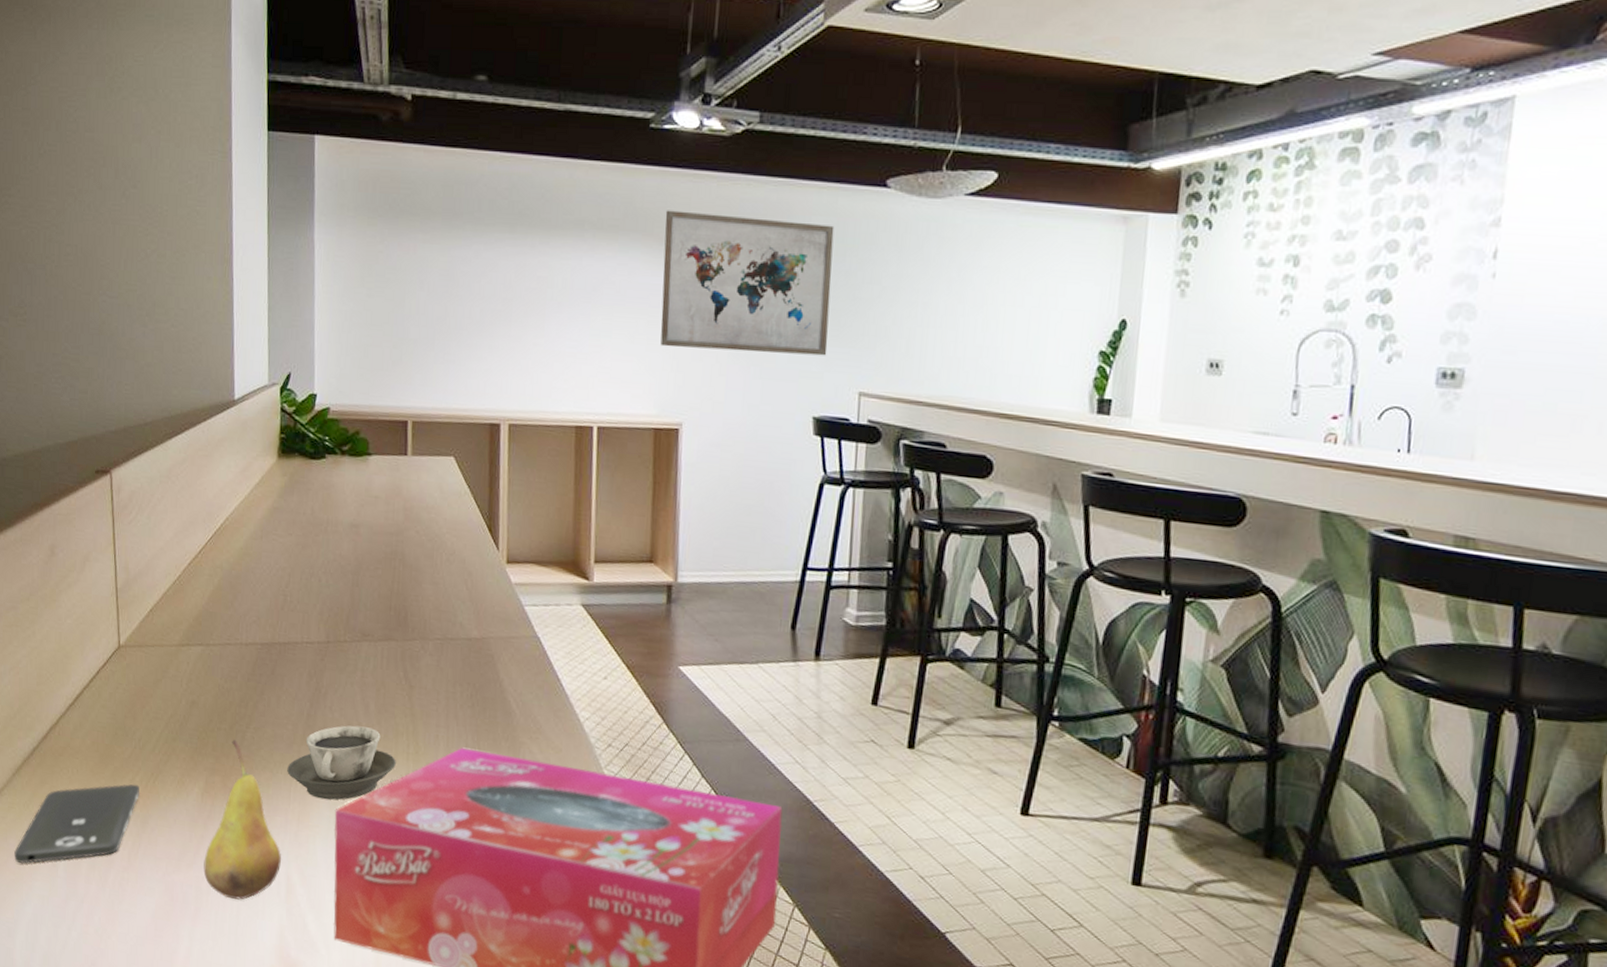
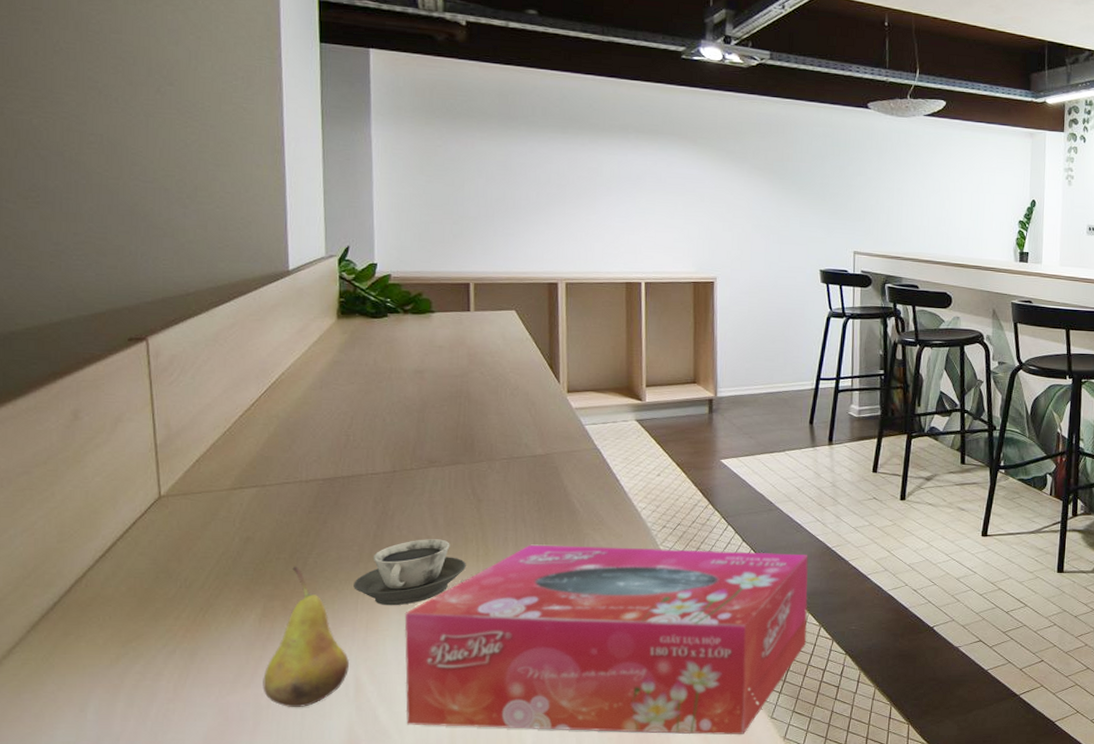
smartphone: present [14,784,139,864] -> none [30,621,186,715]
wall art: present [660,210,835,356] -> none [696,119,831,226]

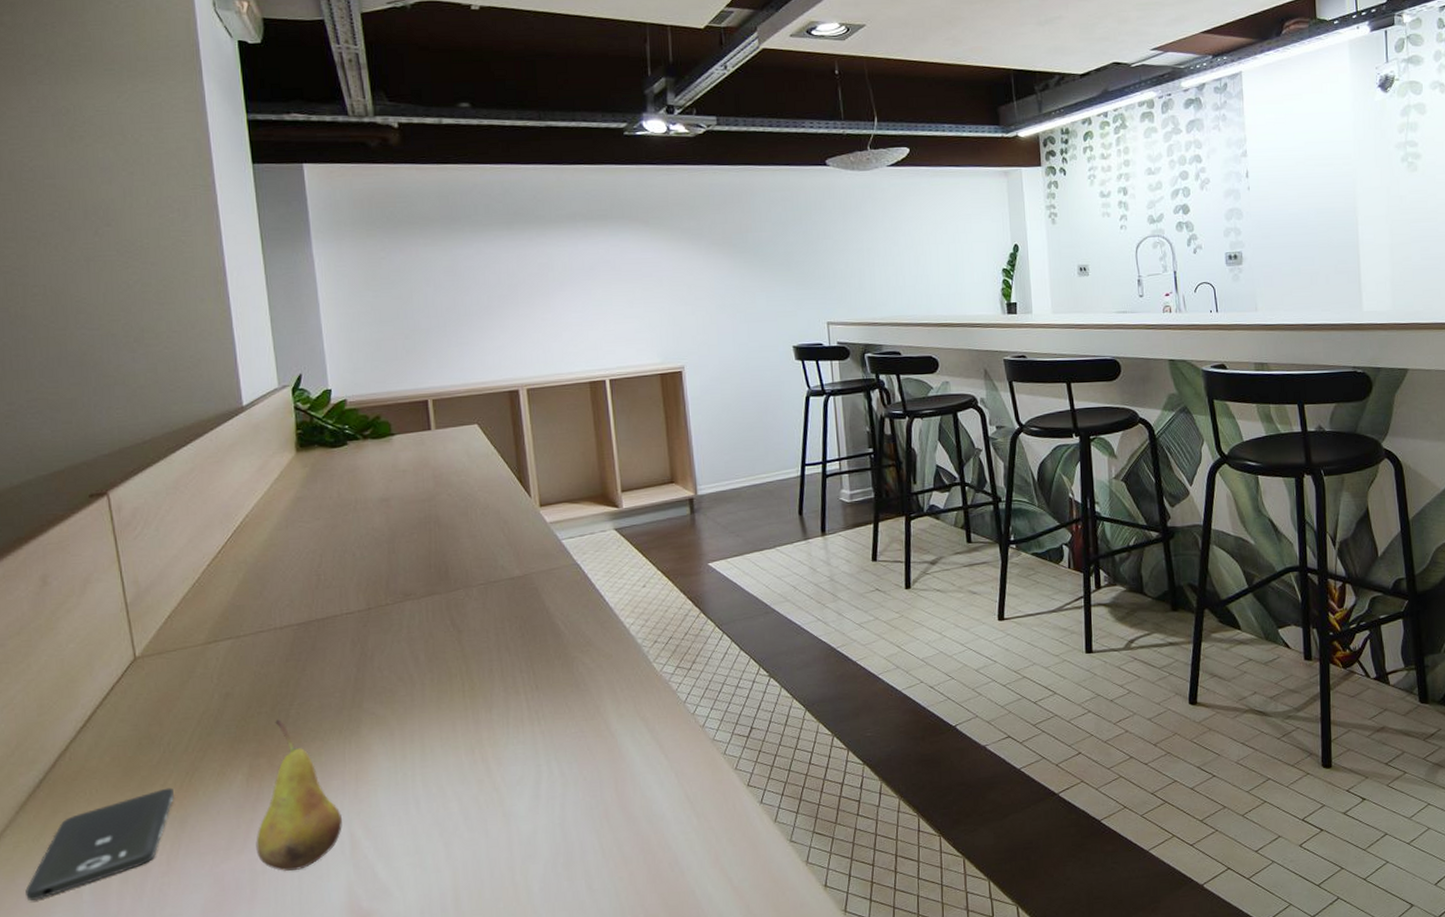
smartphone: none [30,621,186,715] -> present [25,787,174,901]
cup: present [353,539,466,606] -> none [339,677,453,754]
tissue box: present [404,544,809,736] -> none [394,658,820,880]

